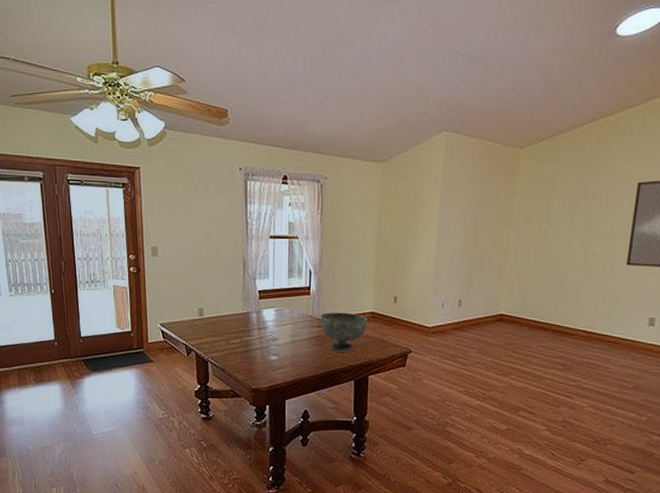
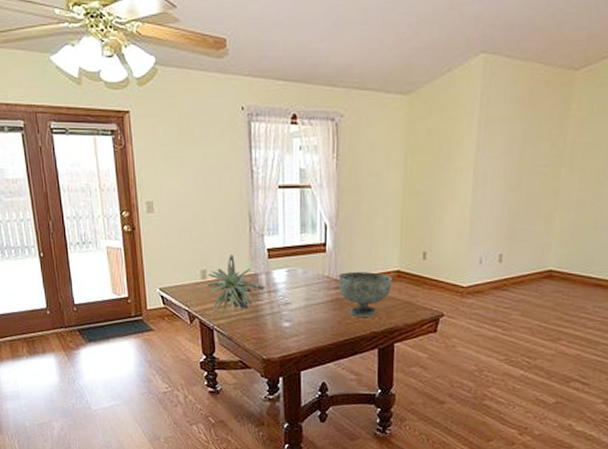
plant: none [204,295,256,349] -> present [208,255,265,315]

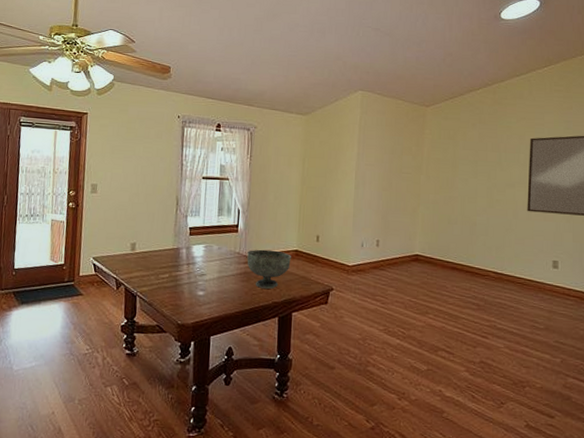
plant: present [208,255,265,315] -> none [136,231,185,283]

